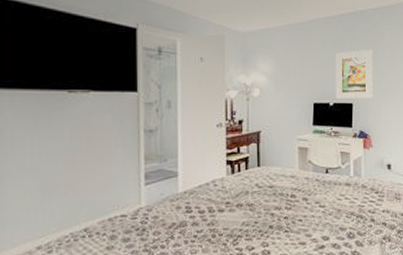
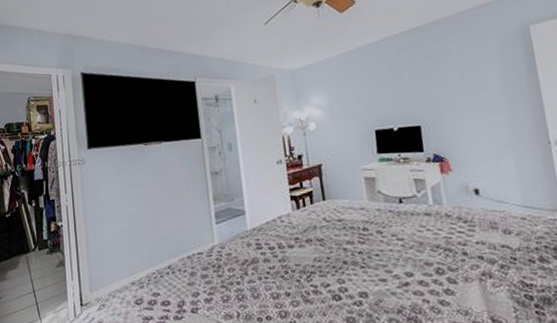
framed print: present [336,50,373,99] -> none [393,66,444,124]

